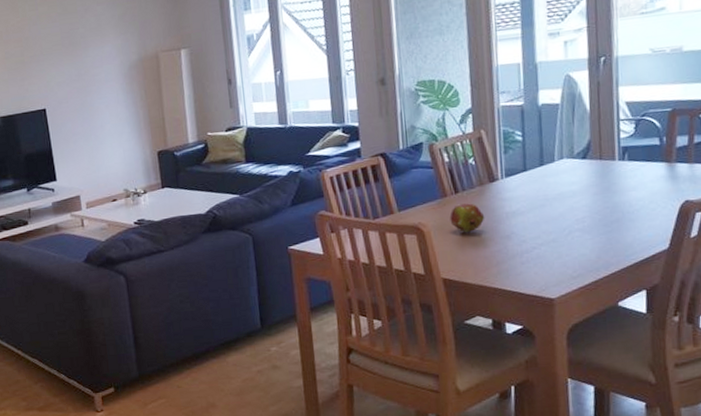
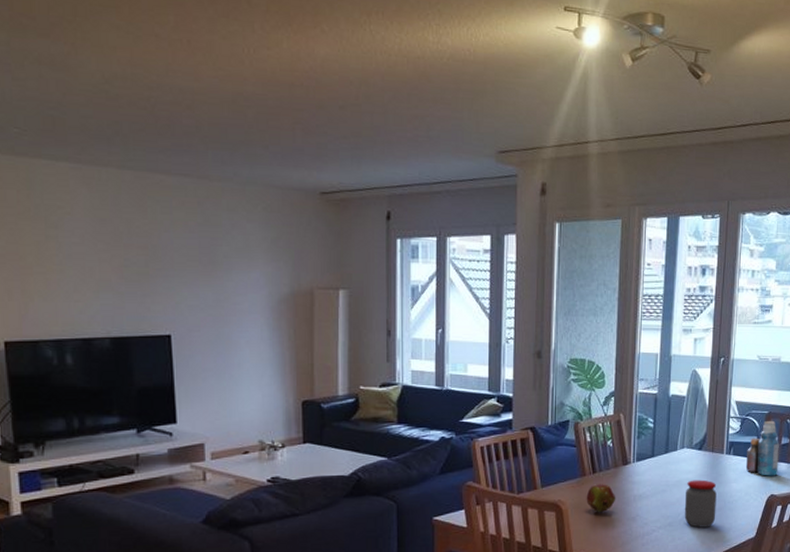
jar: none [570,190,613,242] -> present [684,479,717,528]
bottle: none [646,117,693,181] -> present [745,420,779,476]

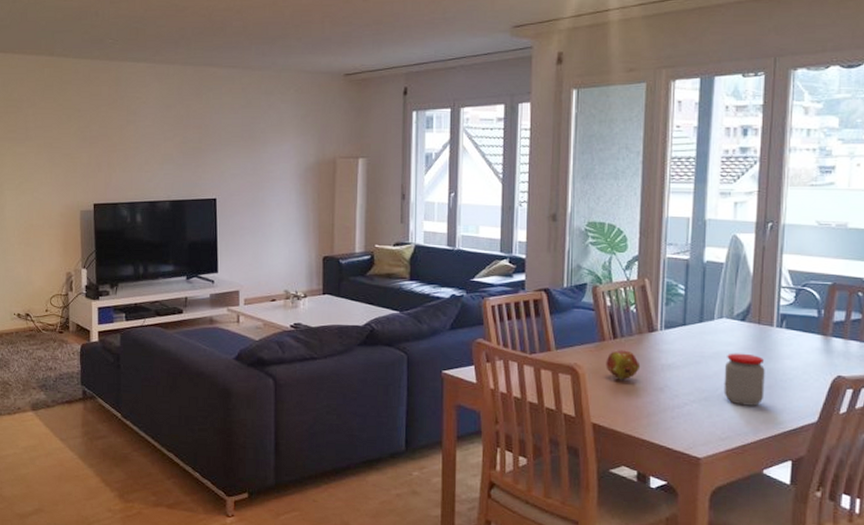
bottle: present [745,420,779,476] -> none [802,292,848,355]

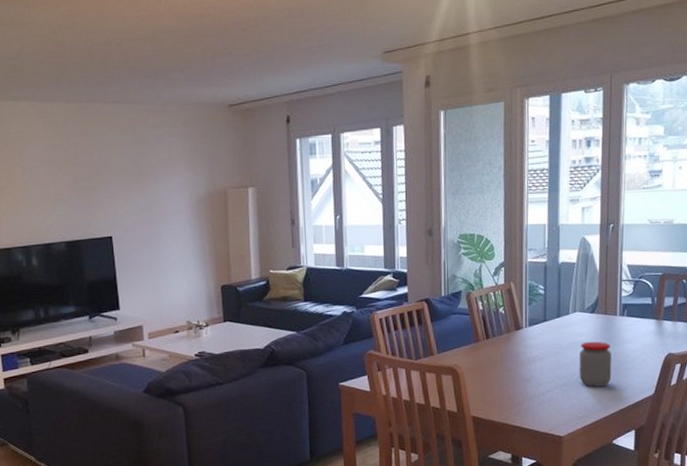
fruit: present [606,350,641,379] -> none [481,348,510,375]

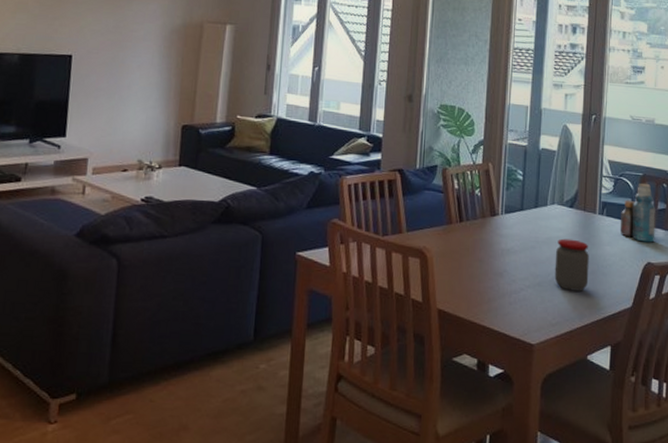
bottle: none [640,281,676,336] -> present [620,182,655,243]

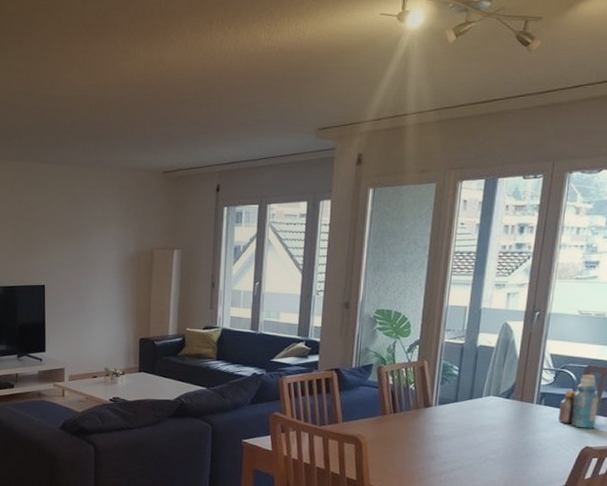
jar: present [554,238,589,291] -> none [486,426,523,472]

